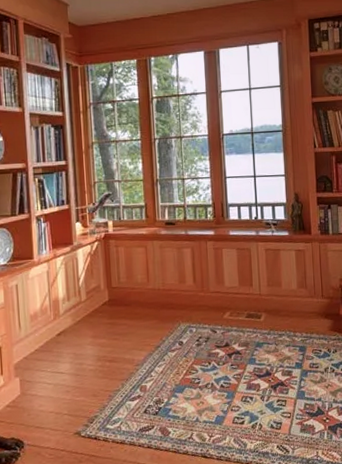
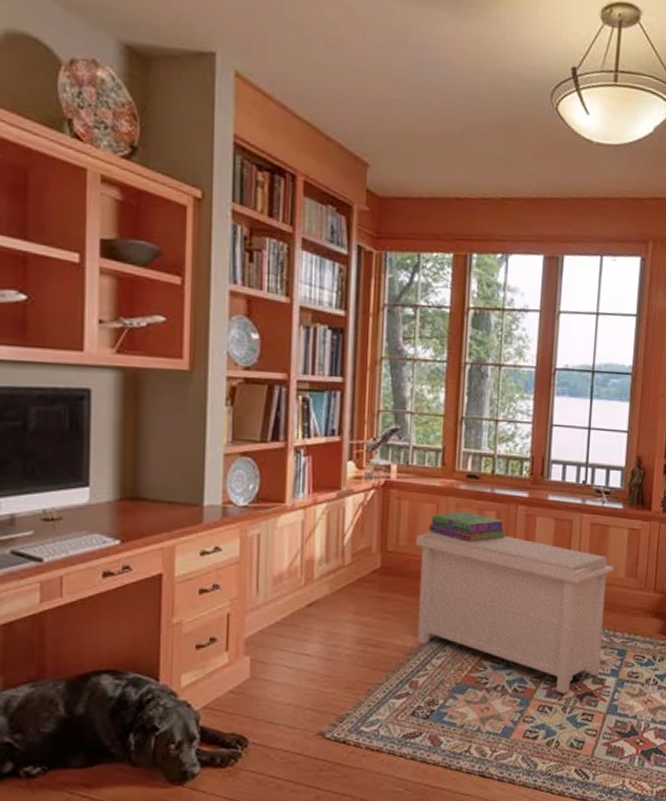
bench: none [132,266,288,386] -> present [415,531,614,693]
stack of books: none [141,251,201,274] -> present [428,512,506,542]

